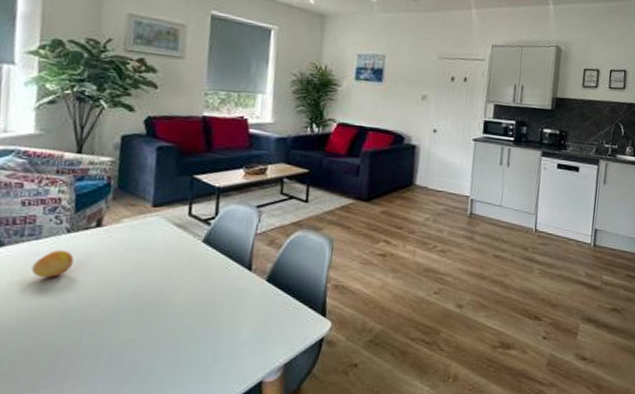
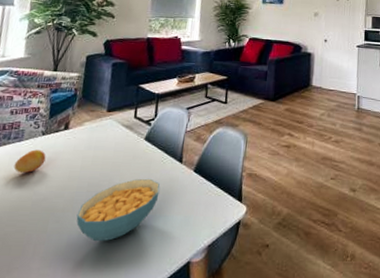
cereal bowl: none [118,287,224,358] -> present [76,178,160,241]

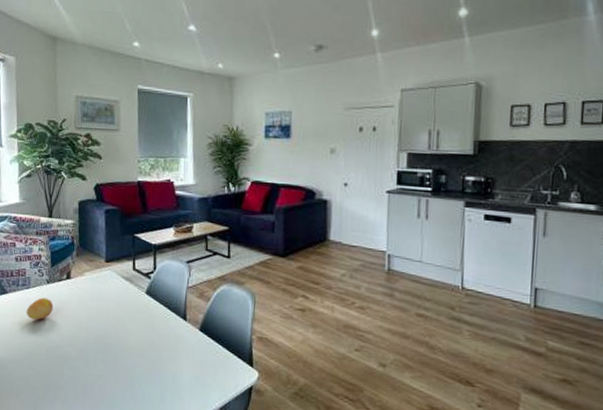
cereal bowl: present [76,178,160,241] -> none [88,333,166,393]

